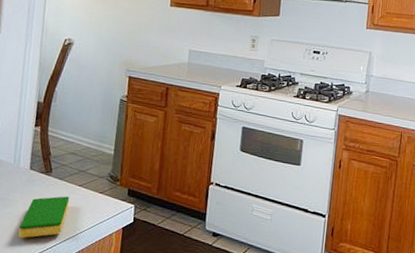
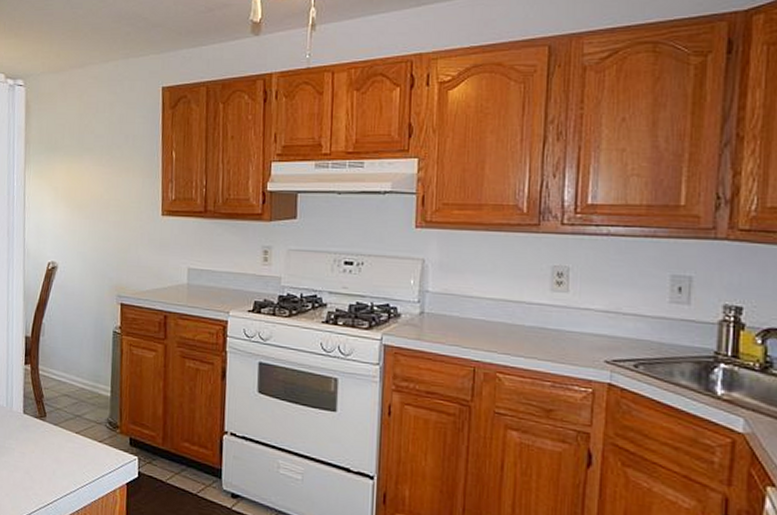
dish sponge: present [18,196,70,239] -> none [17,444,67,491]

